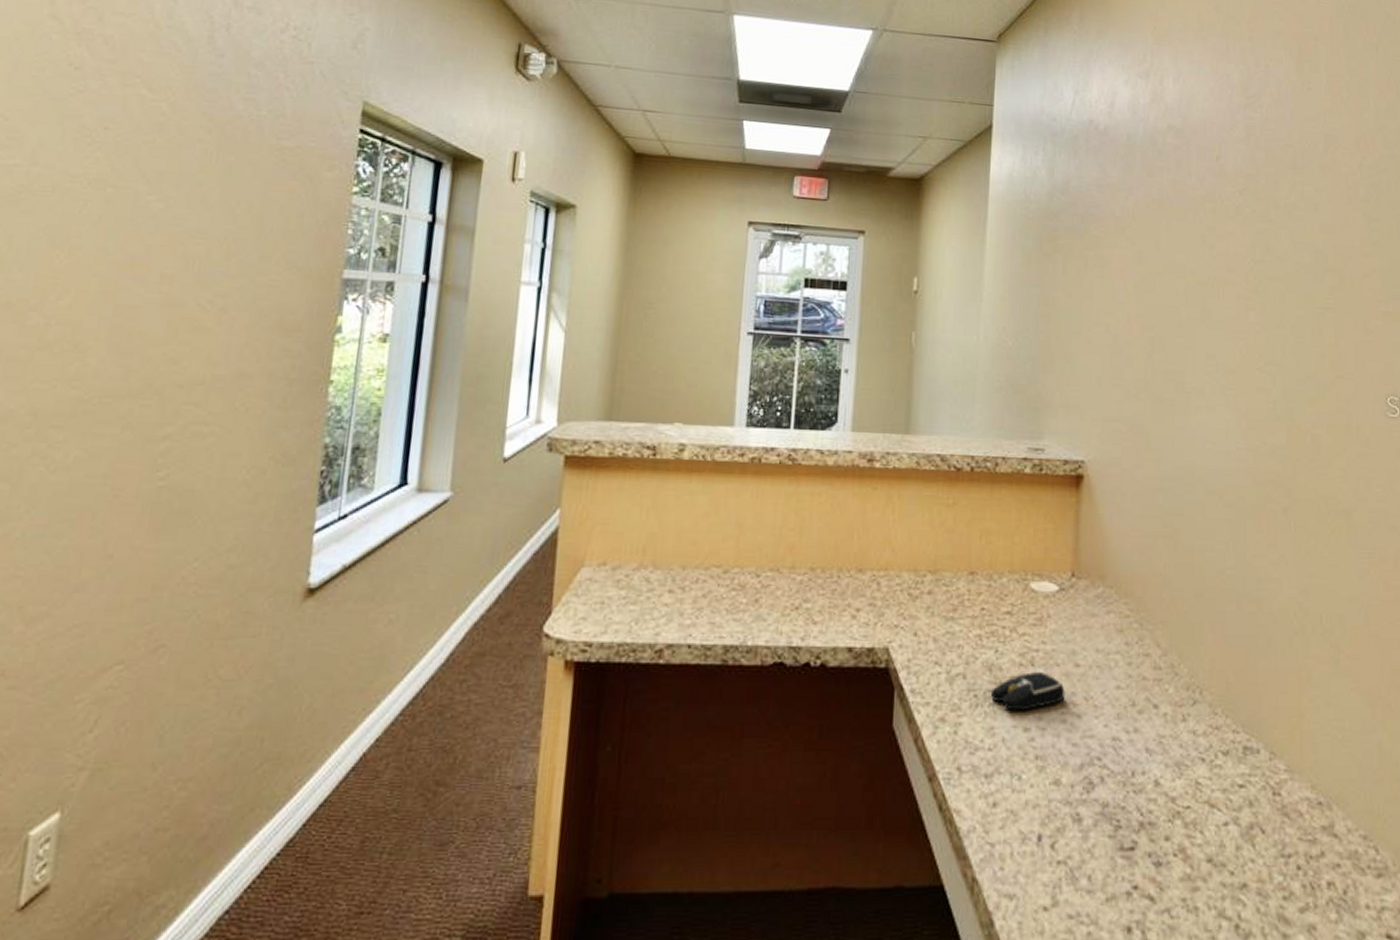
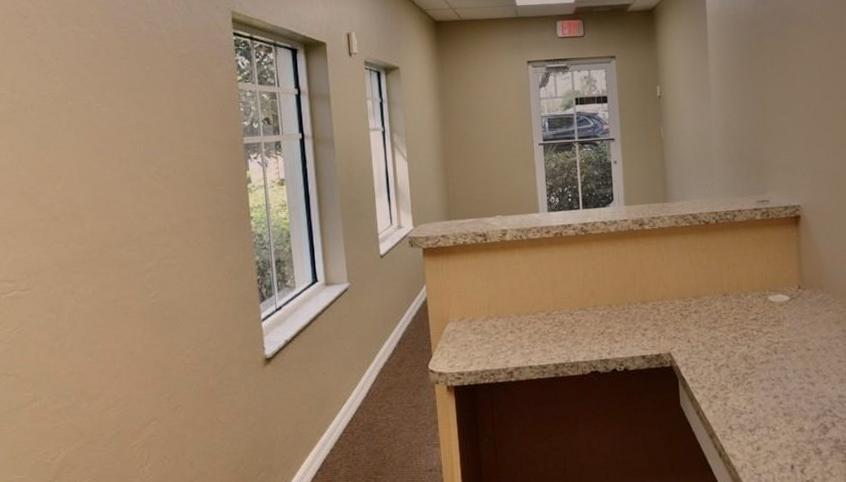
computer mouse: present [990,672,1065,711] -> none [747,357,802,385]

